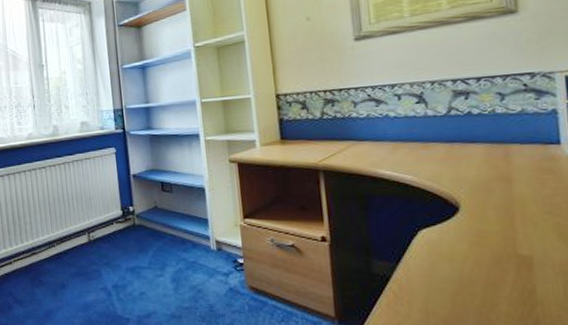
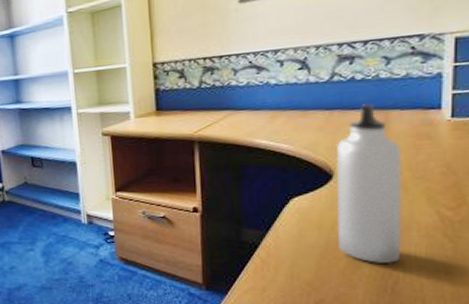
water bottle: none [460,137,539,303] -> present [336,104,402,264]

